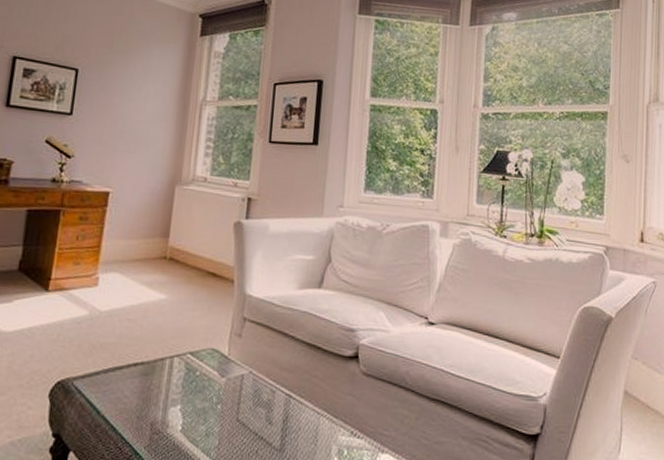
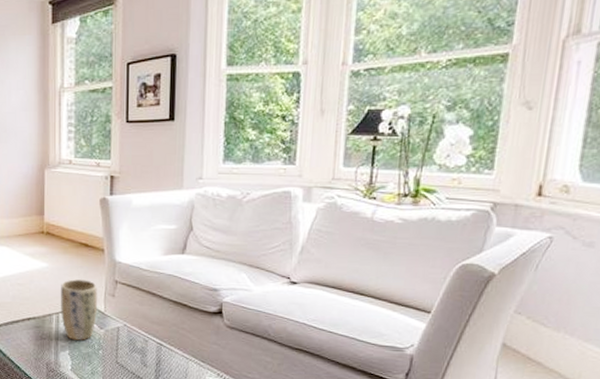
plant pot: none [176,315,222,392] -> present [61,279,97,340]

